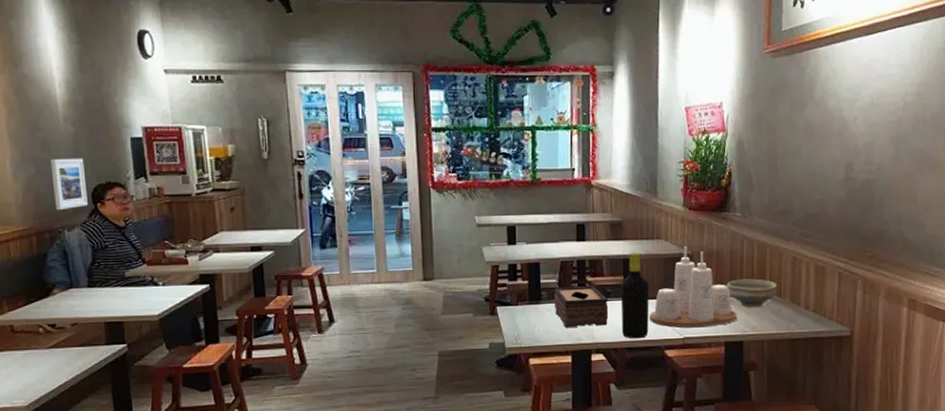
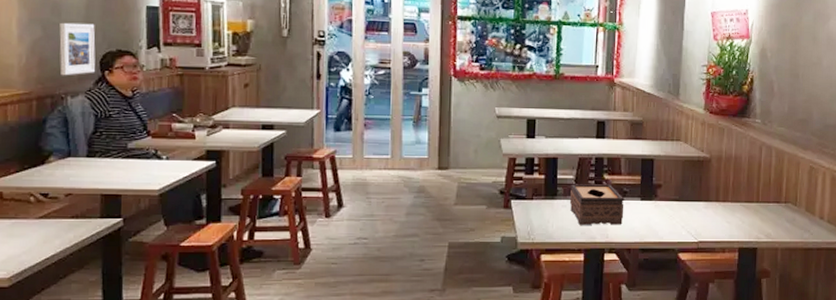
bottle: present [621,253,649,339] -> none [637,153,666,240]
condiment set: present [648,246,737,328] -> none [664,150,752,232]
bowl: present [727,279,777,308] -> none [744,185,793,214]

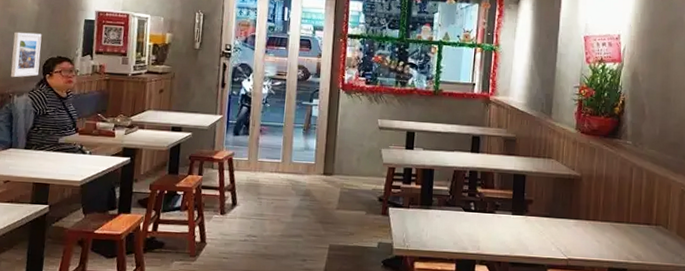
tissue box: present [569,184,624,225] -> none [443,195,496,238]

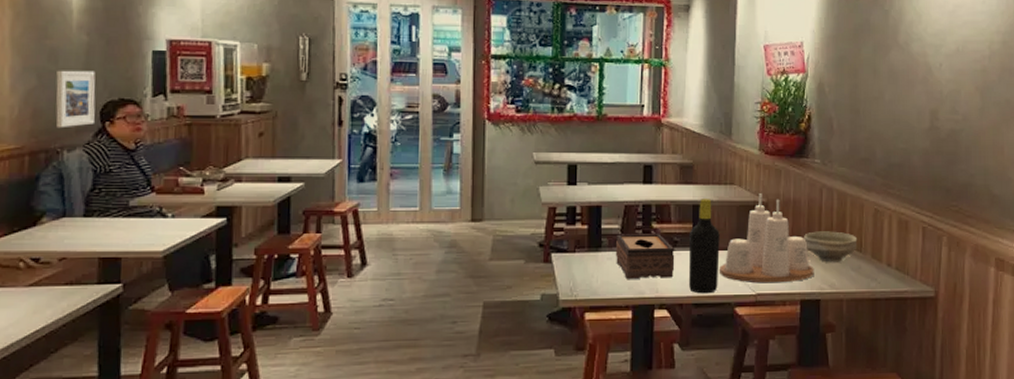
tissue box: none [443,195,496,238] -> present [615,234,675,279]
bottle: none [507,169,537,255] -> present [689,199,720,294]
condiment set: none [534,168,622,251] -> present [718,193,814,283]
bowl: none [614,206,664,236] -> present [804,231,858,263]

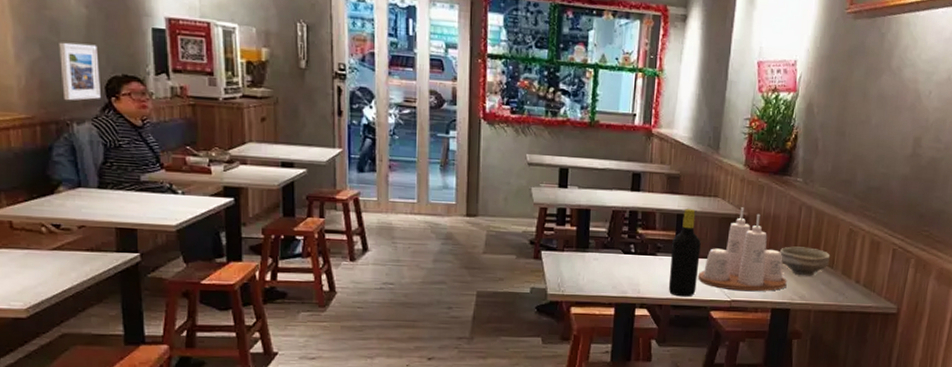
tissue box: present [615,234,675,279] -> none [601,237,658,281]

